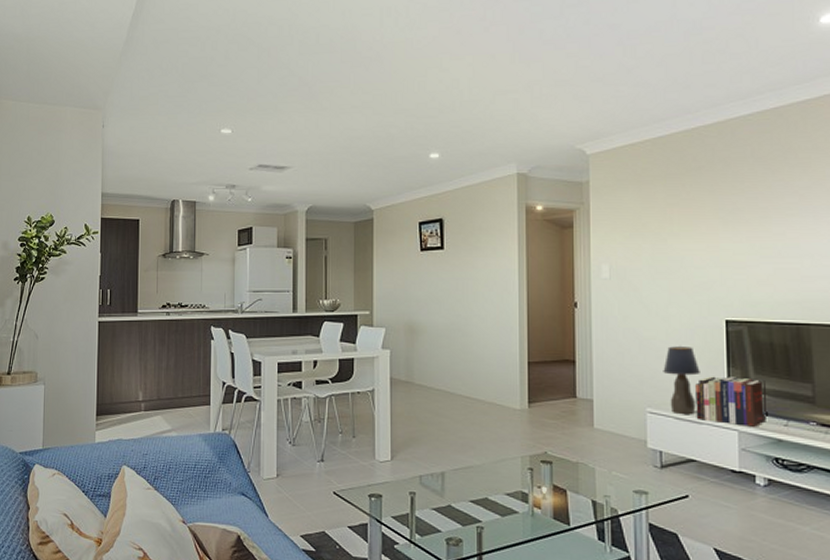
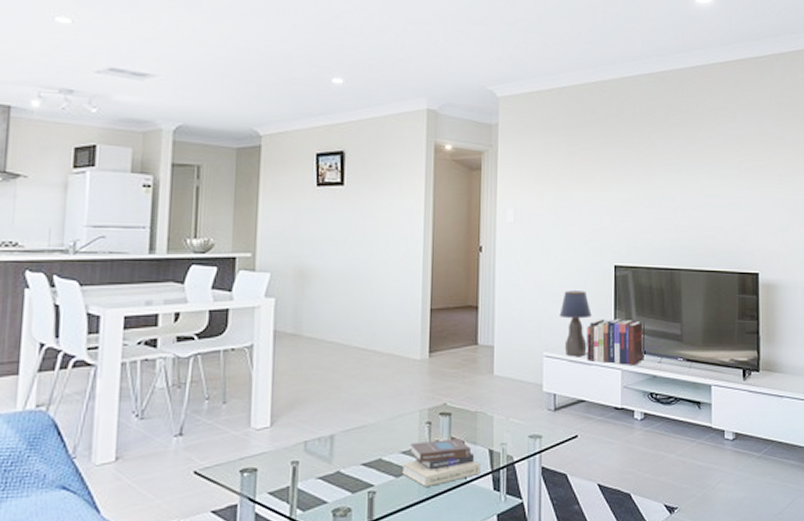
books: none [506,486,584,530] -> present [401,439,481,488]

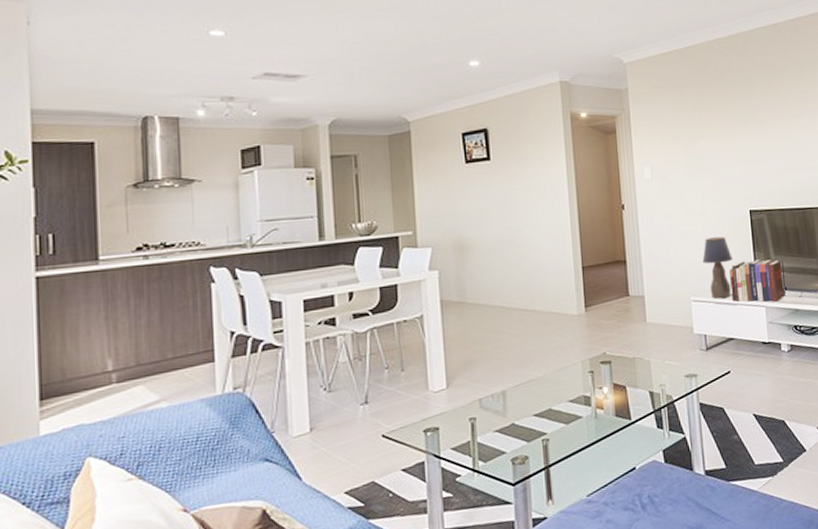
books: present [401,439,481,488] -> none [570,384,644,432]

